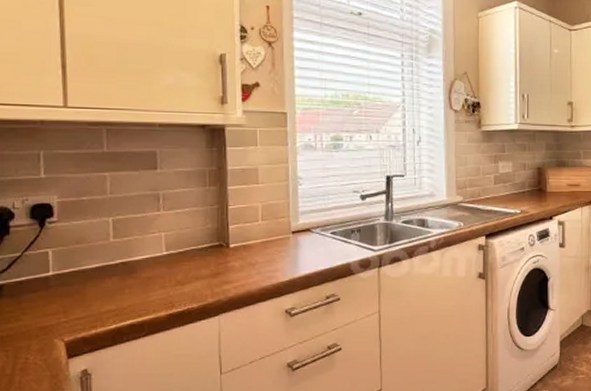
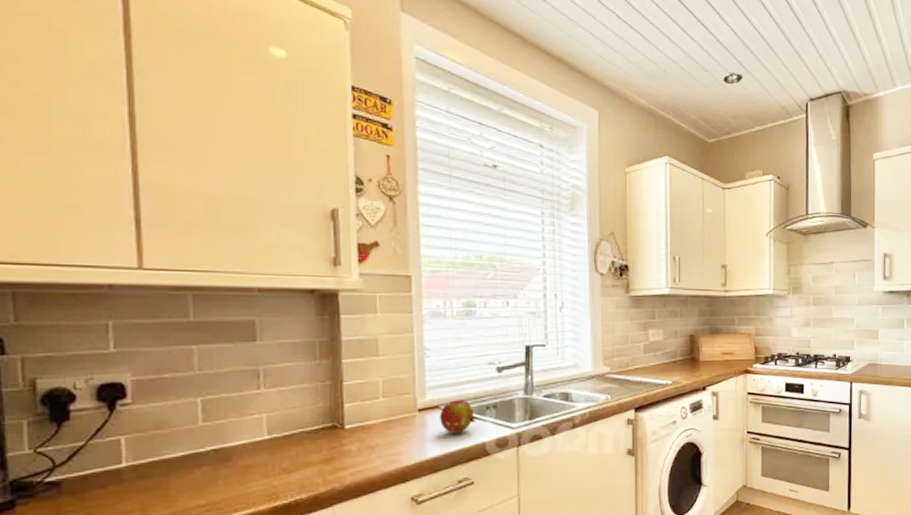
fruit: none [311,224,344,254] -> present [440,400,478,434]

